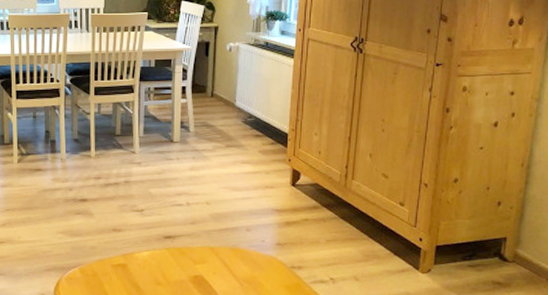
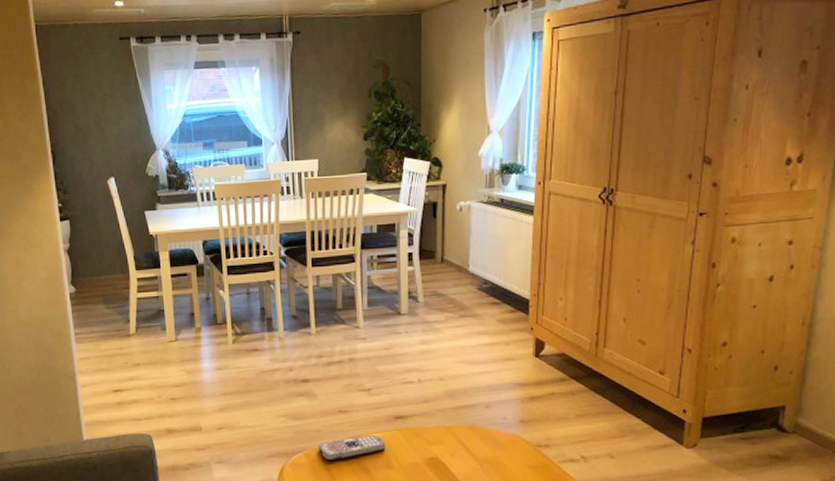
remote control: none [93,253,155,276] -> present [318,436,386,461]

